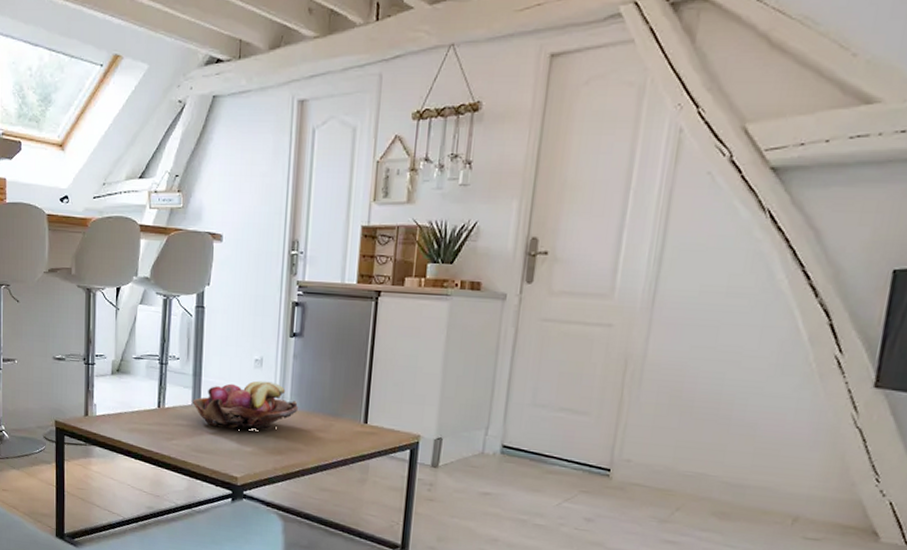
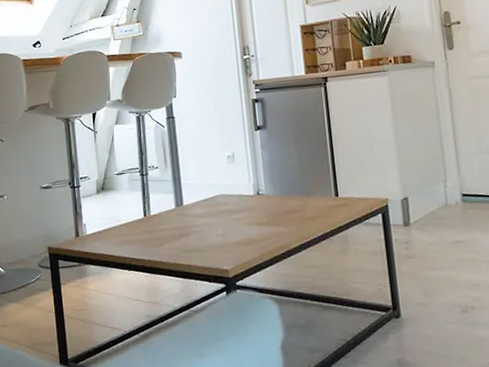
fruit basket: present [192,381,298,431] -> none [176,174,273,225]

